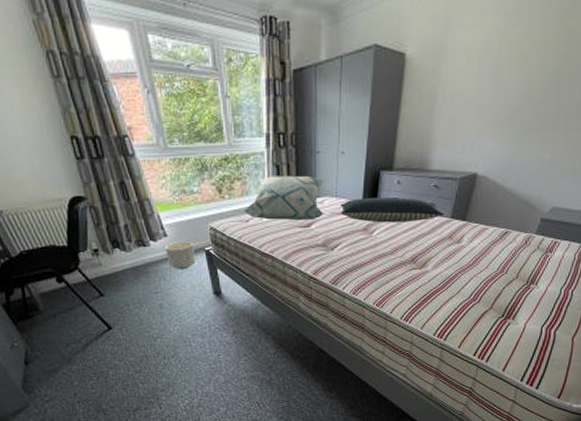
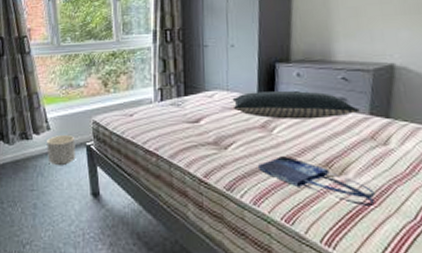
decorative pillow: present [243,175,325,221] -> none [128,69,214,116]
shopping bag: none [358,254,444,291] -> present [257,156,375,208]

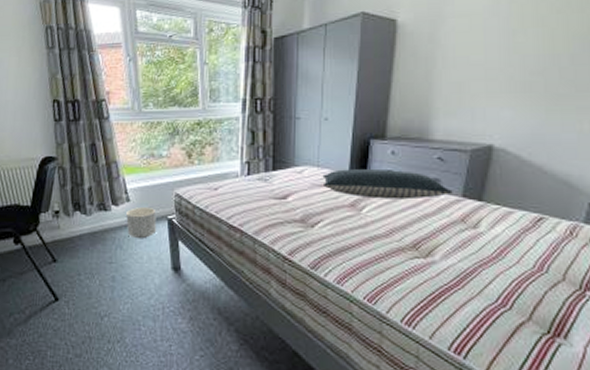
shopping bag: present [257,156,375,208] -> none [343,236,458,290]

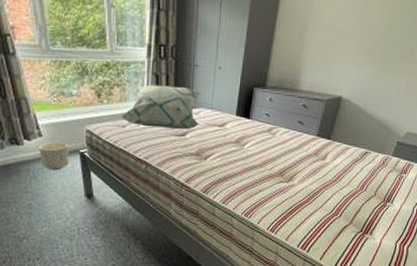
decorative pillow: none [212,142,305,192] -> present [121,85,201,130]
pillow: present [322,169,453,200] -> none [215,112,311,138]

